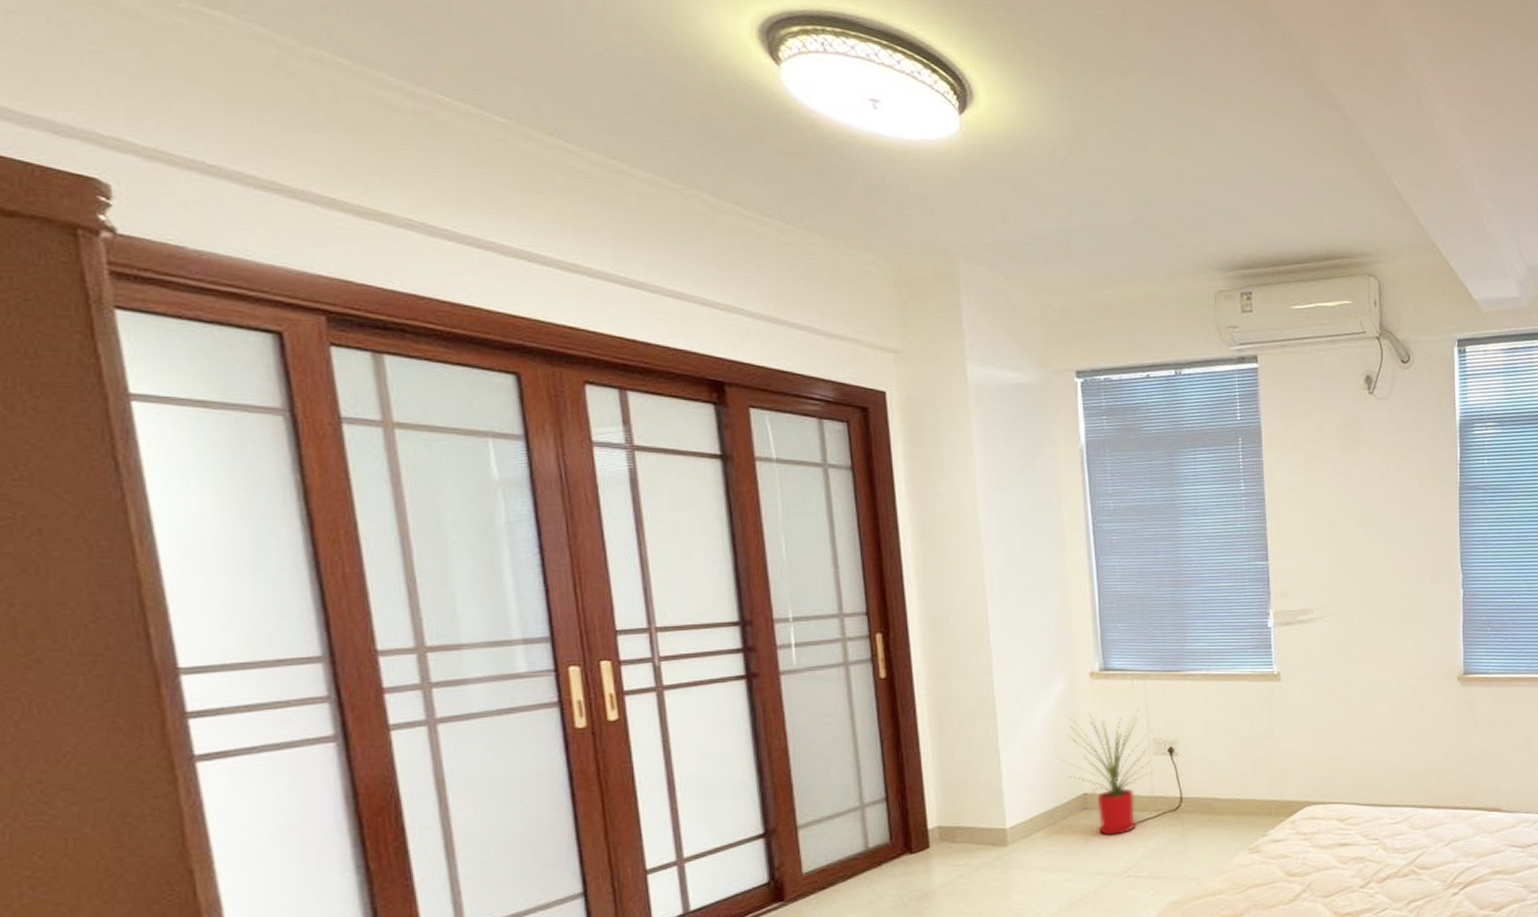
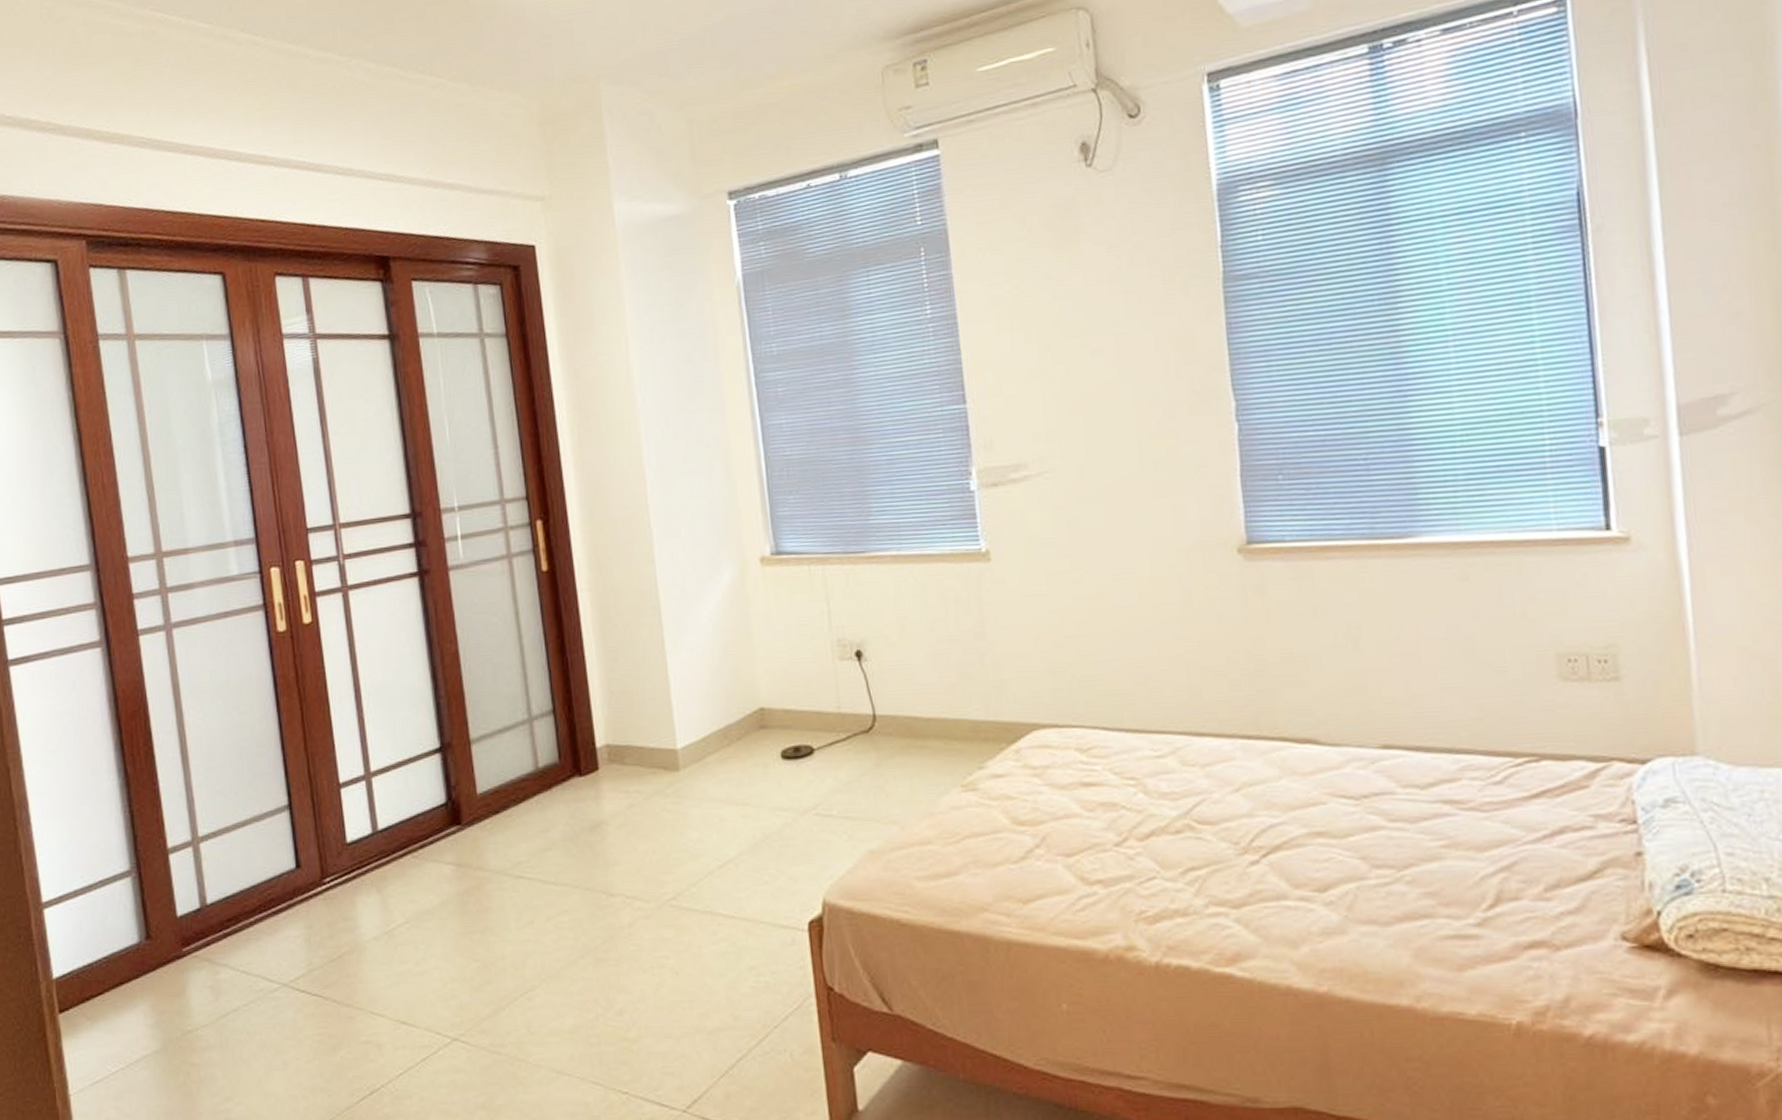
house plant: present [1059,709,1153,836] -> none [730,602,839,762]

